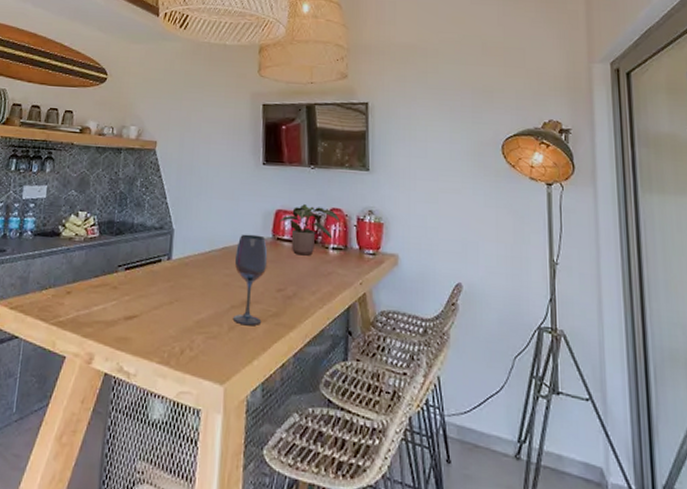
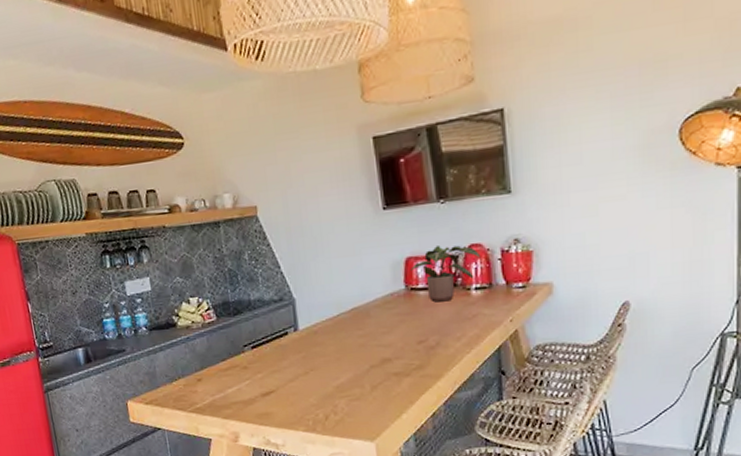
wineglass: present [232,234,268,326] -> none [366,288,406,383]

